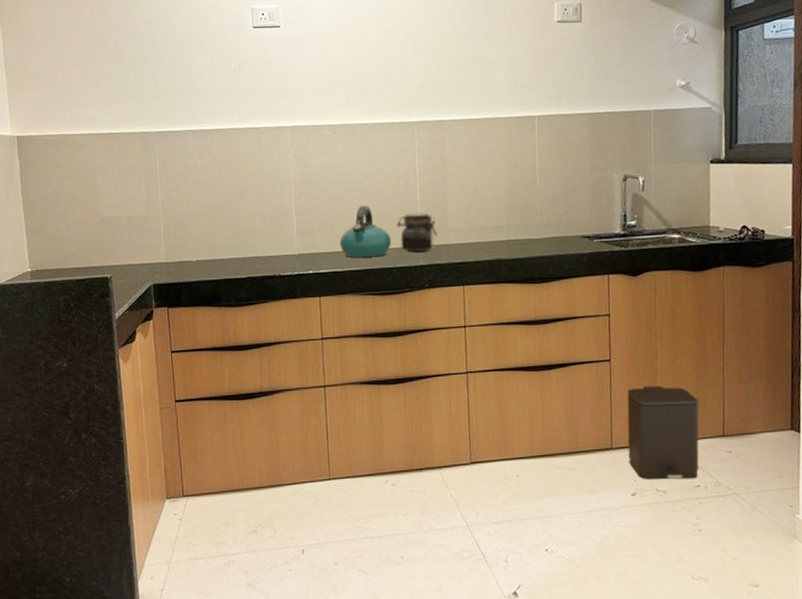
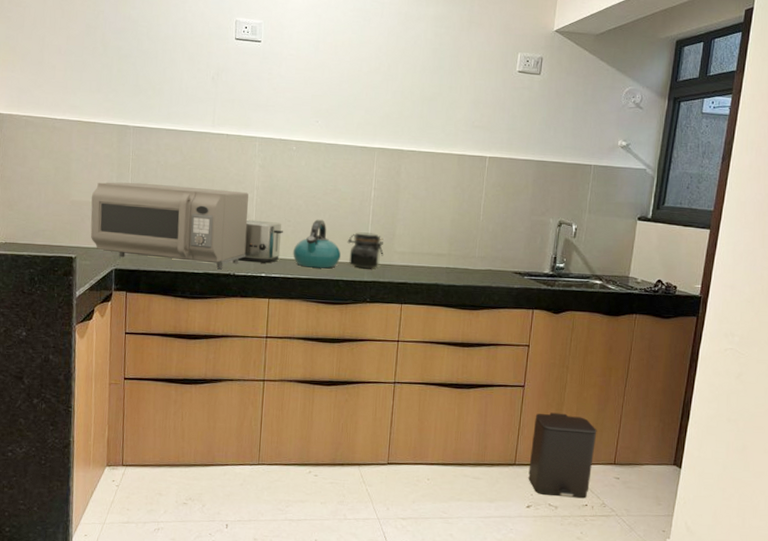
microwave: none [120,186,291,272] -> present [90,181,249,269]
toaster: none [281,213,328,260] -> present [237,219,284,264]

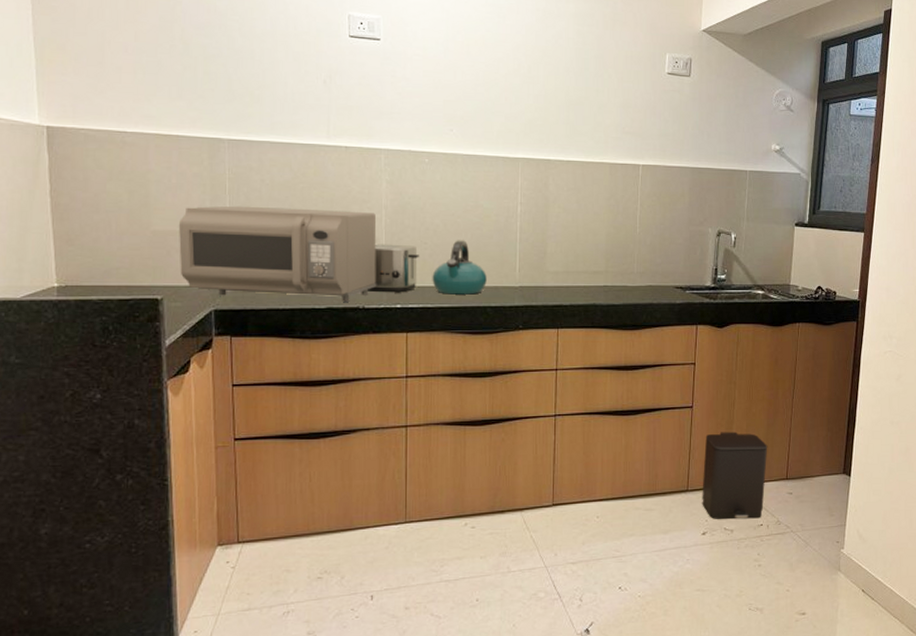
jar: present [347,232,384,269] -> none [493,252,535,292]

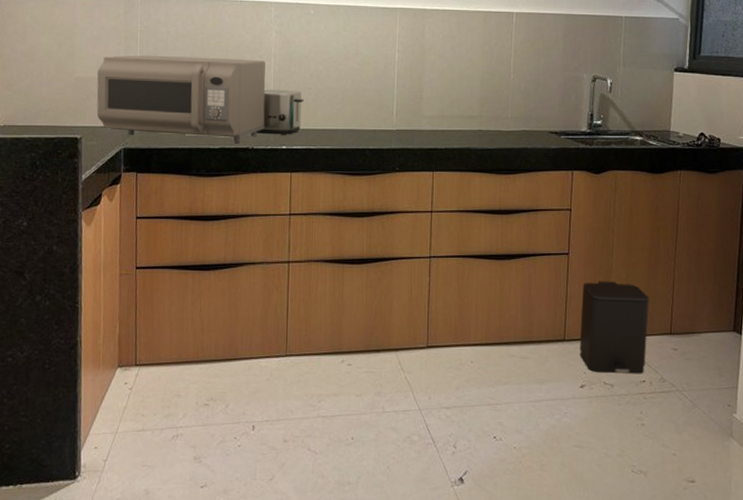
kettle: present [432,240,488,295] -> none [315,85,367,137]

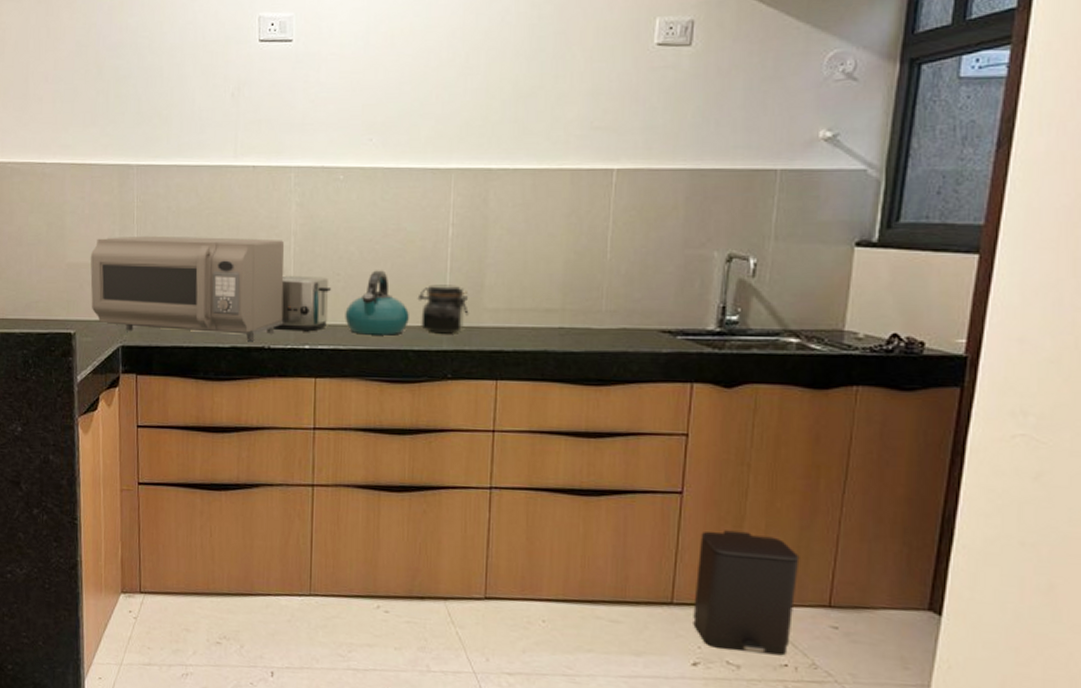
kettle: none [315,85,367,137] -> present [345,270,410,336]
jar: none [372,97,411,136] -> present [417,284,469,334]

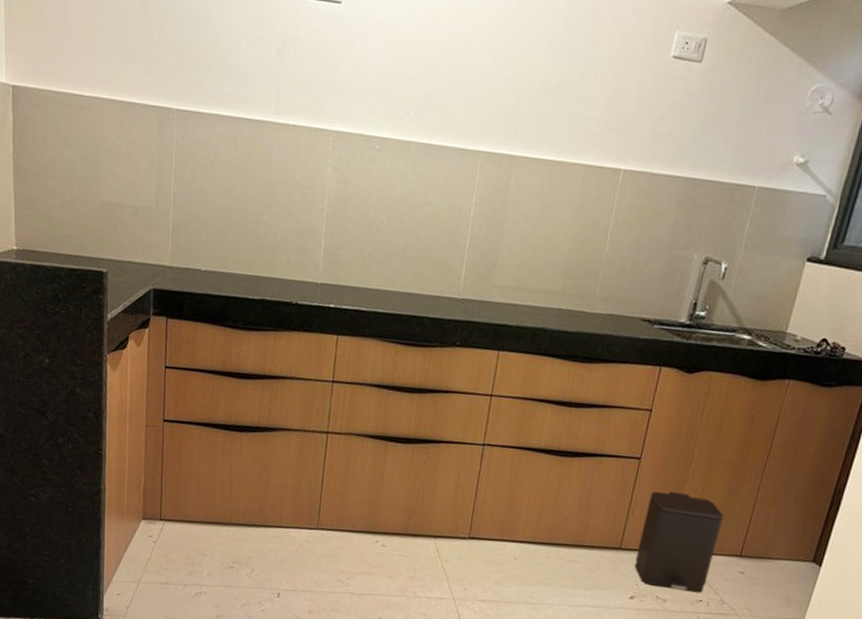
microwave: present [90,235,285,341] -> none [124,179,318,295]
toaster: present [272,275,332,332] -> none [301,236,360,292]
kettle: present [345,270,410,336] -> none [369,240,429,302]
jar: present [417,284,469,334] -> none [436,258,482,305]

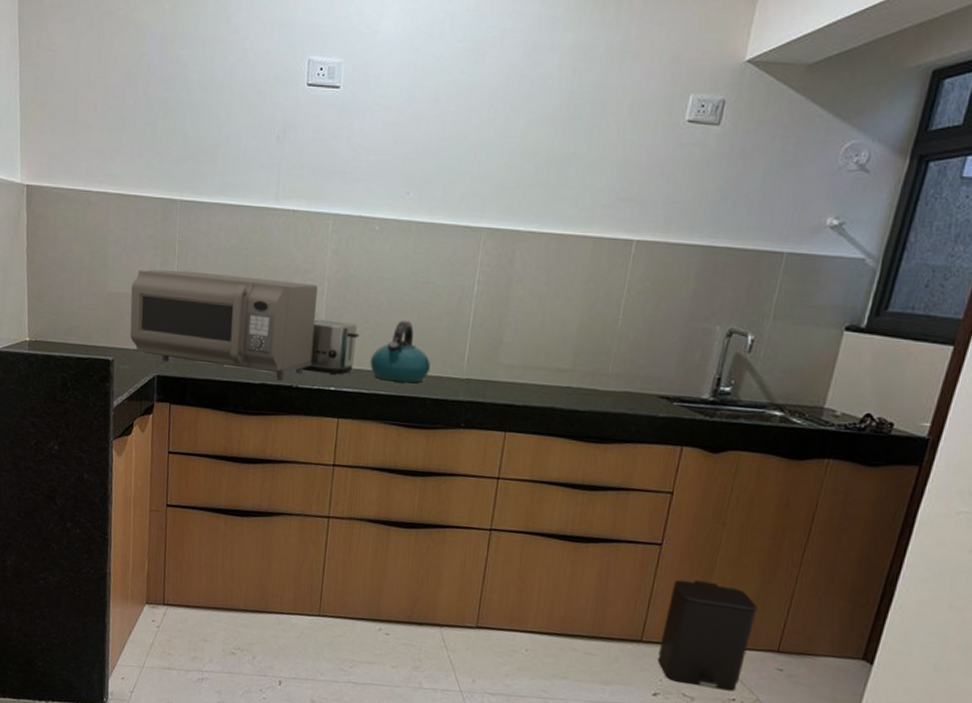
microwave: none [124,179,318,295] -> present [129,269,318,379]
toaster: none [301,236,360,292] -> present [301,319,360,375]
kettle: none [369,240,429,302] -> present [370,320,432,383]

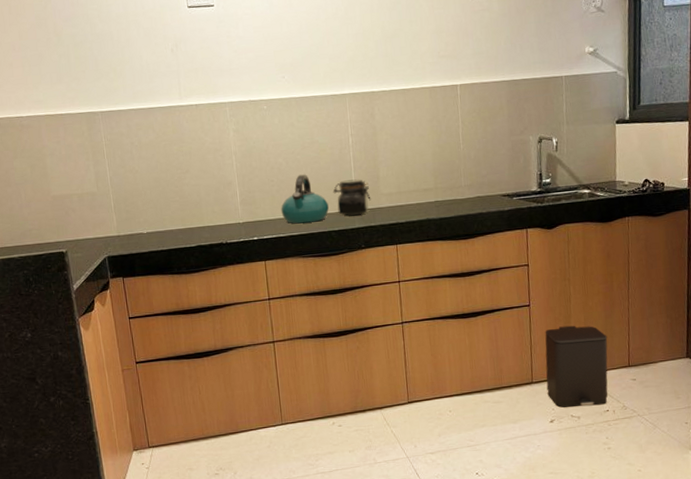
microwave: present [129,269,318,379] -> none [71,159,236,244]
toaster: present [301,319,360,375] -> none [227,184,269,228]
jar: none [439,338,487,385] -> present [333,179,371,216]

